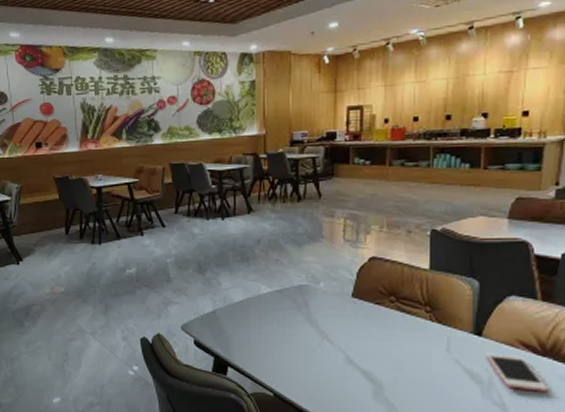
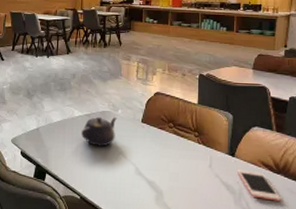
teapot: none [270,292,318,330] -> present [80,116,117,147]

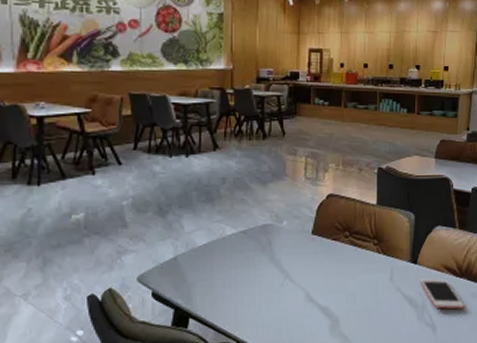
teapot: present [80,116,117,147] -> none [235,231,281,272]

